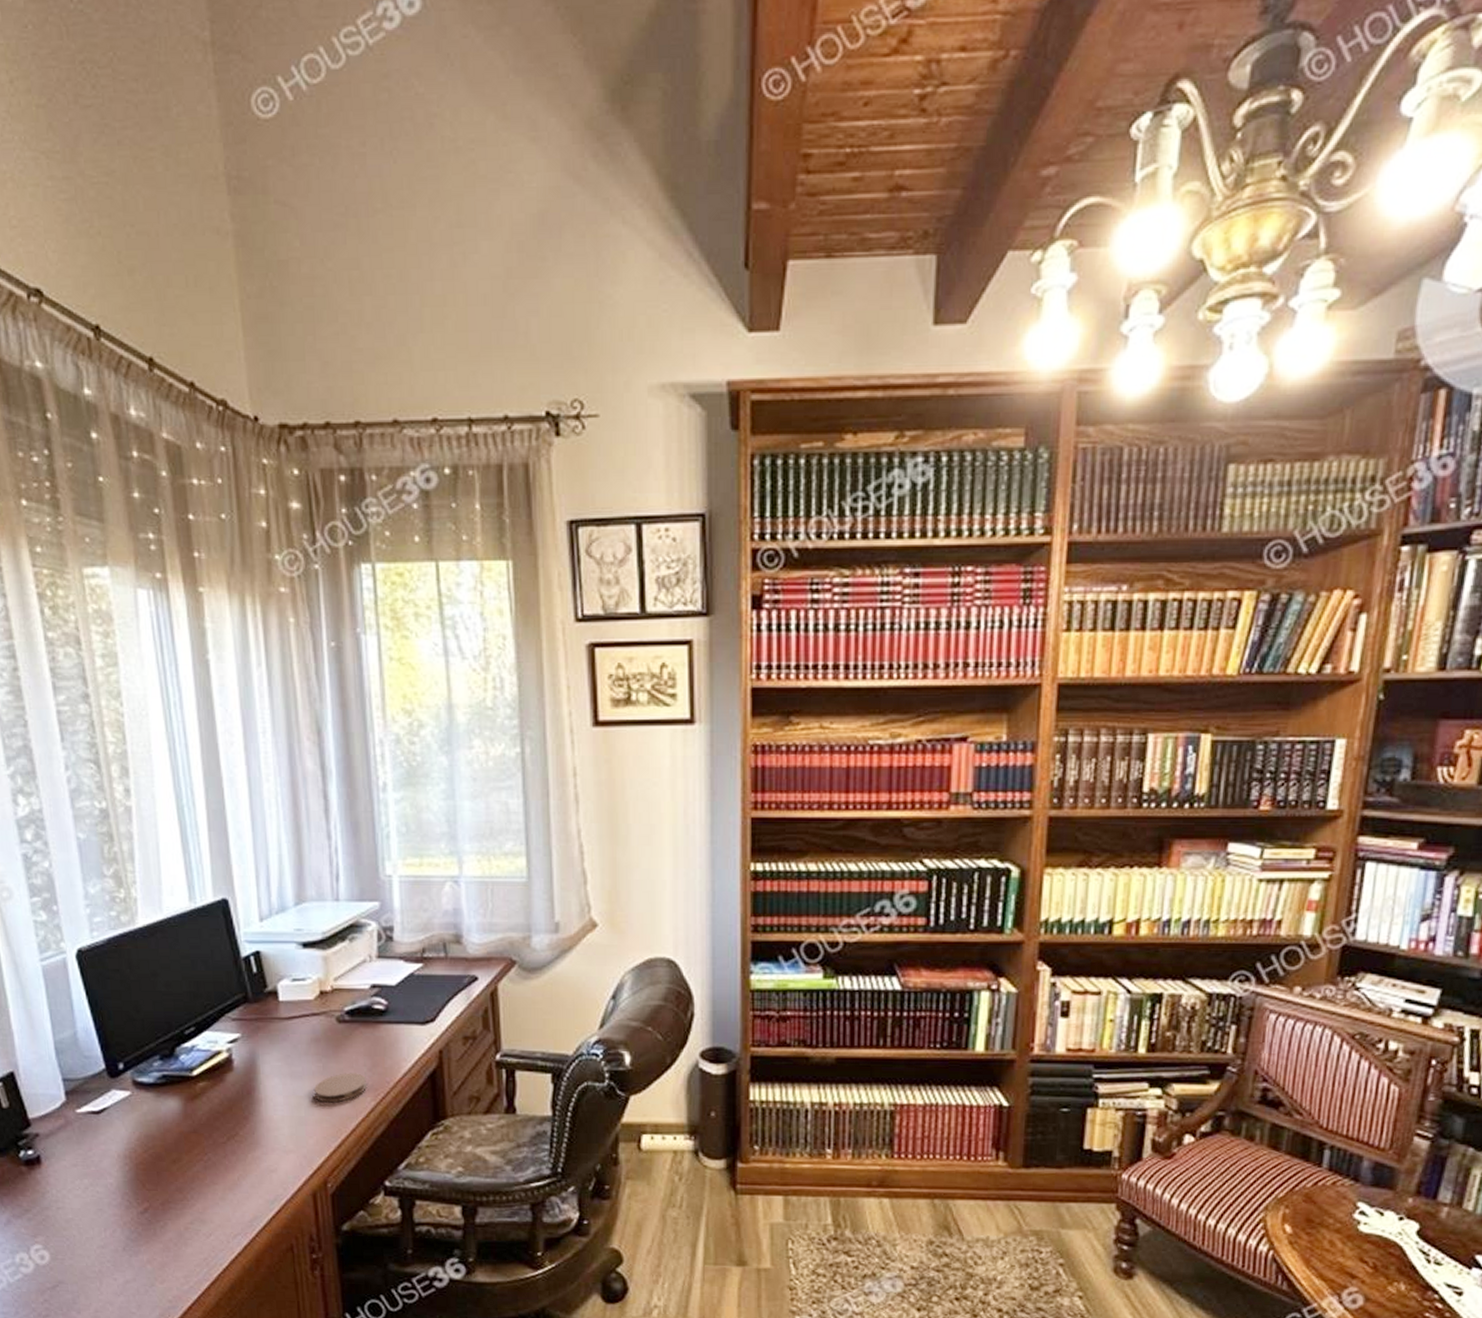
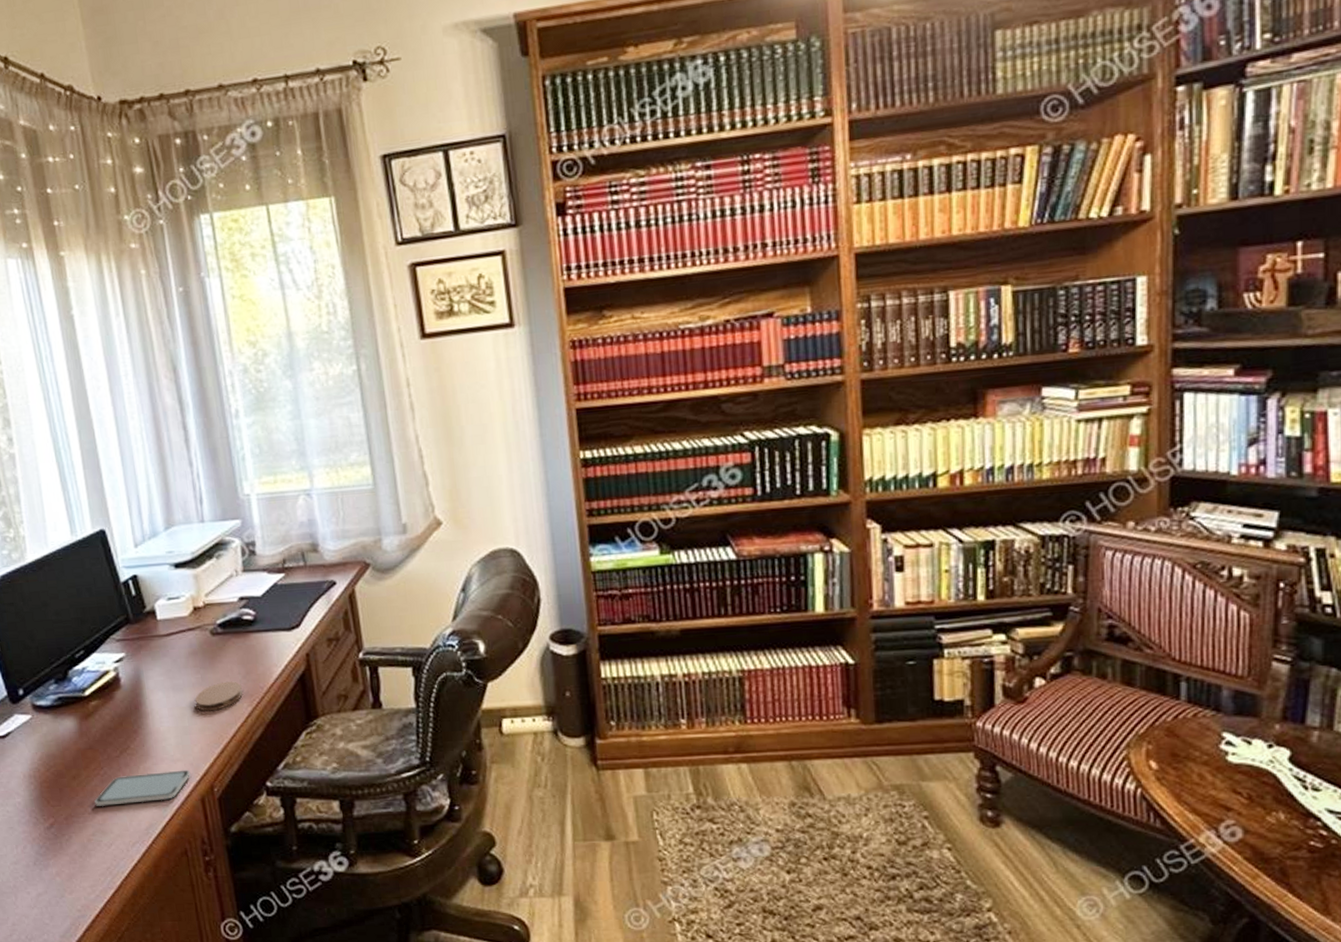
smartphone: none [195,1162,303,1194] -> present [95,769,190,806]

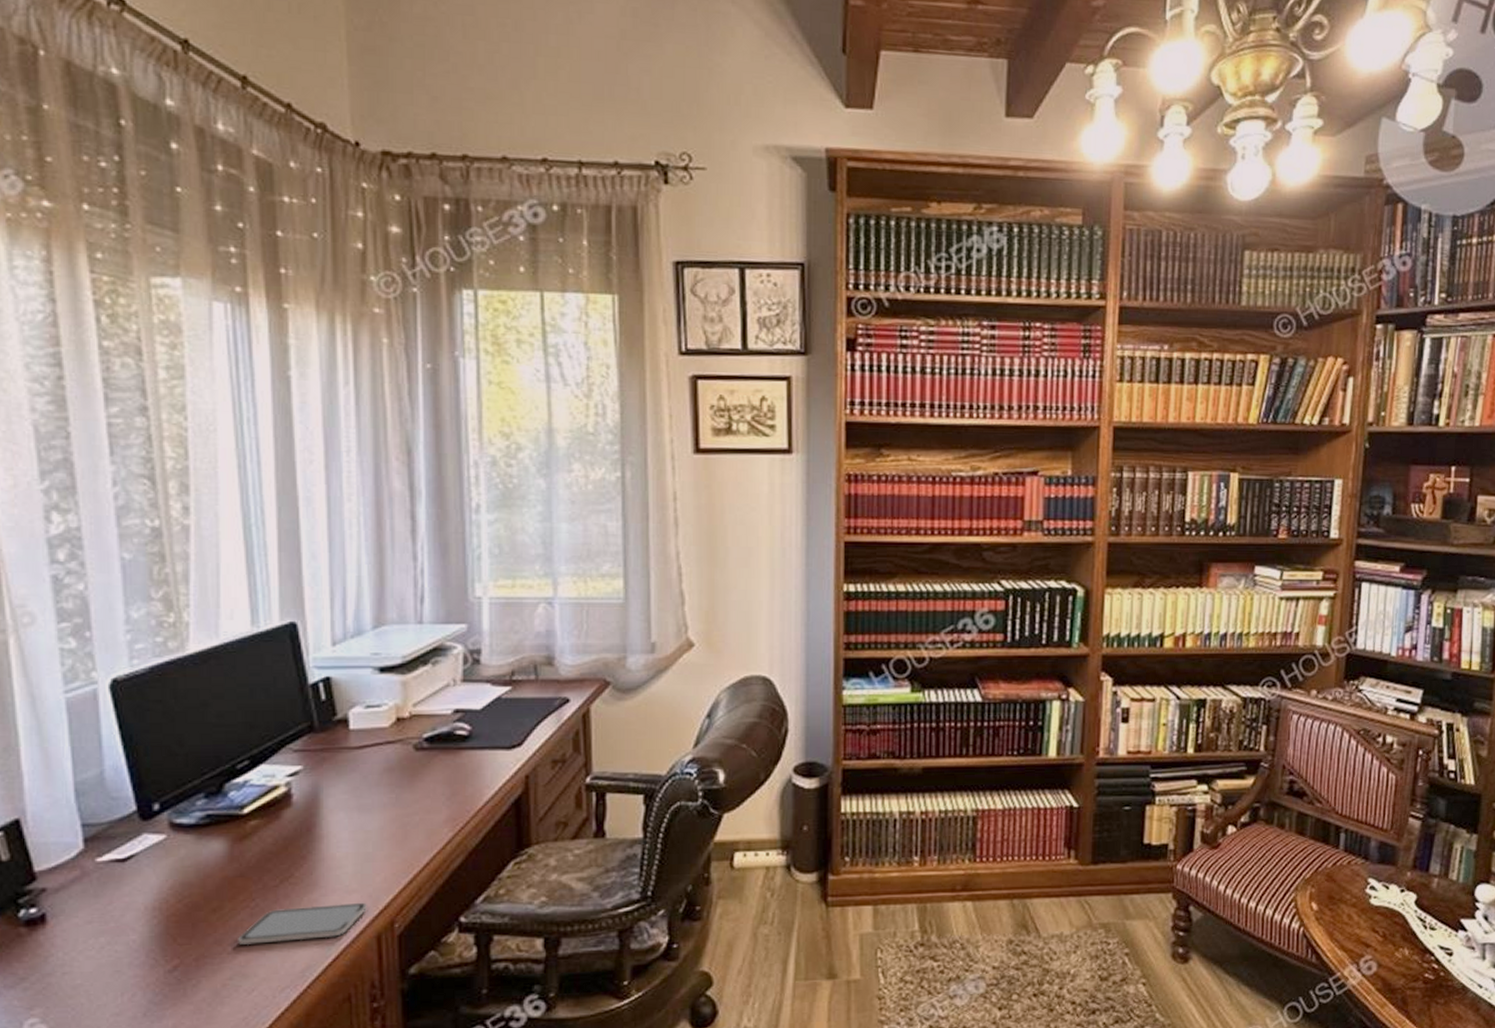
coaster: present [195,681,243,712] -> none [385,803,445,836]

